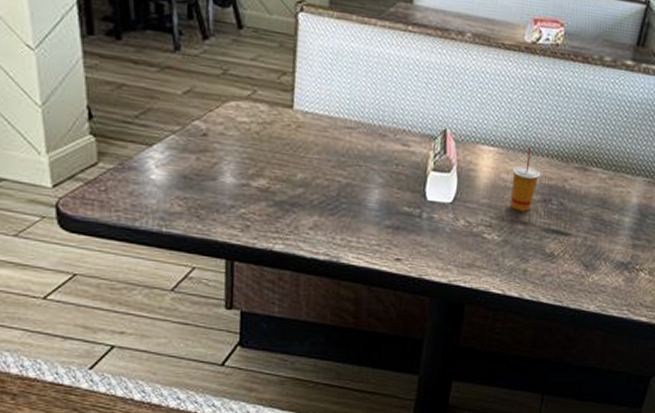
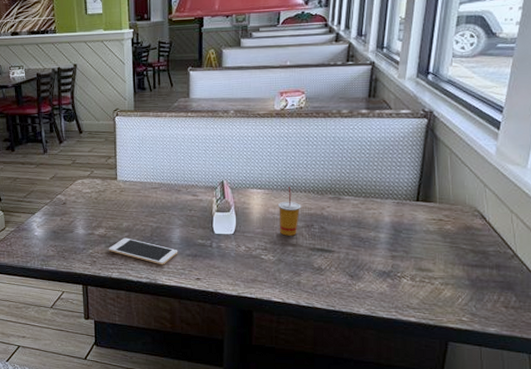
cell phone: none [270,195,375,238] -> present [108,238,178,265]

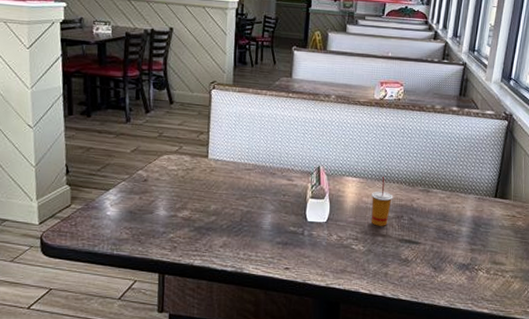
cell phone: present [108,238,178,265] -> none [191,221,268,253]

